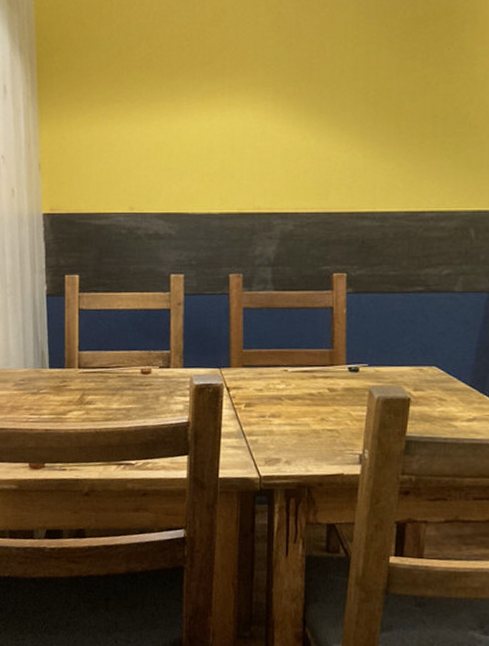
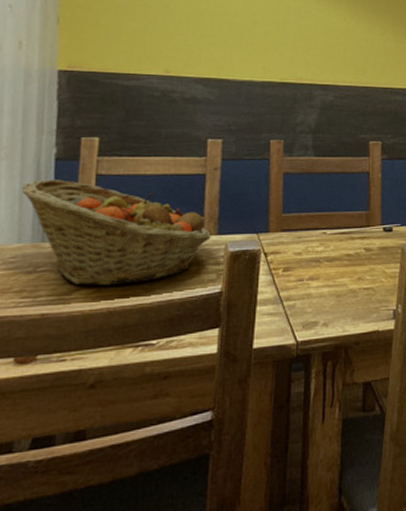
fruit basket: none [23,313,177,409] -> present [21,179,211,286]

